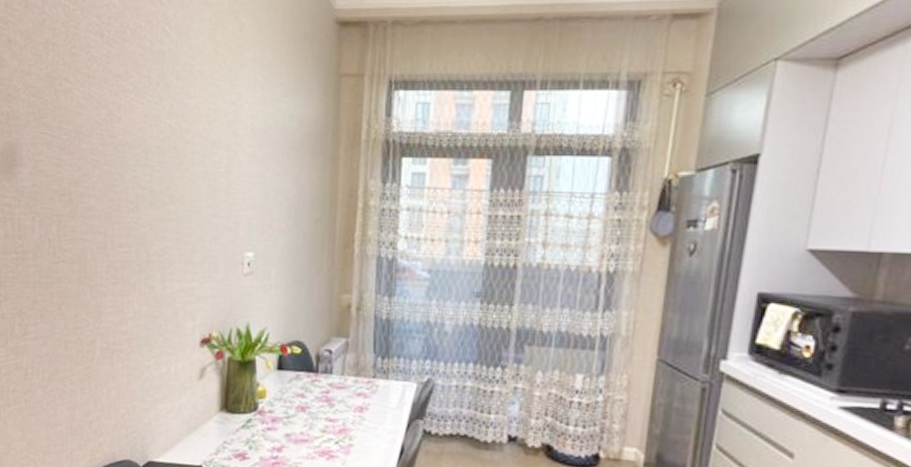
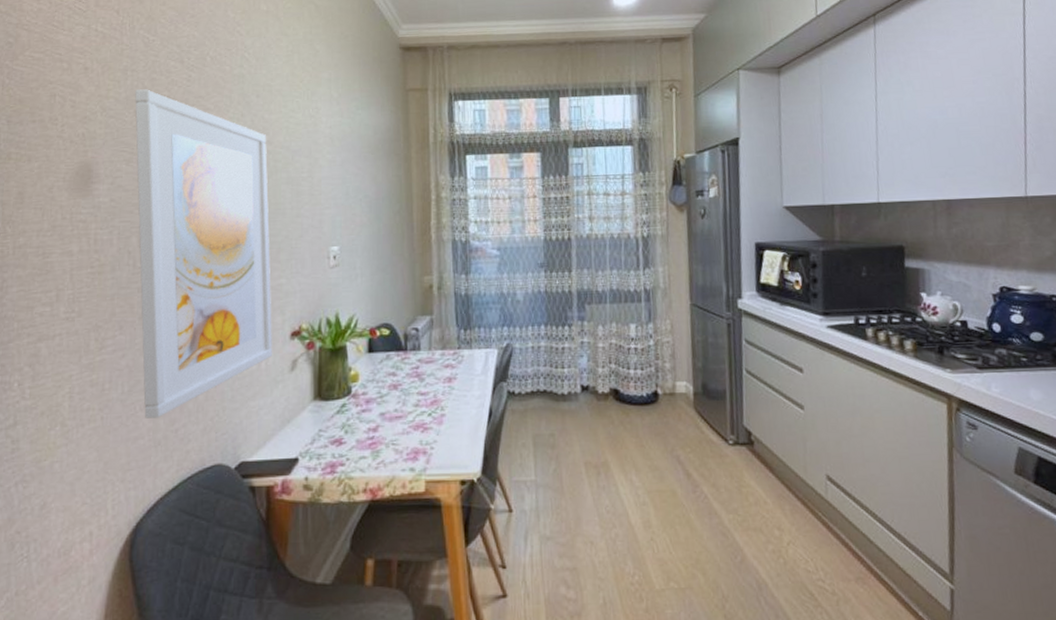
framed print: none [55,65,185,408] -> present [135,89,273,419]

